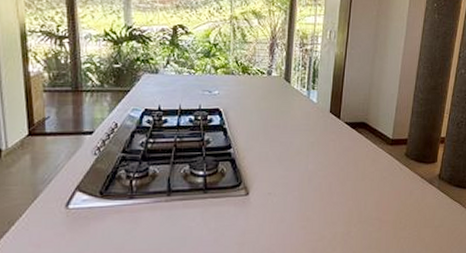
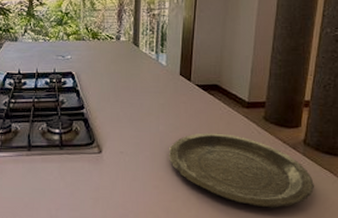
plate: none [317,170,447,241] -> present [169,133,315,208]

